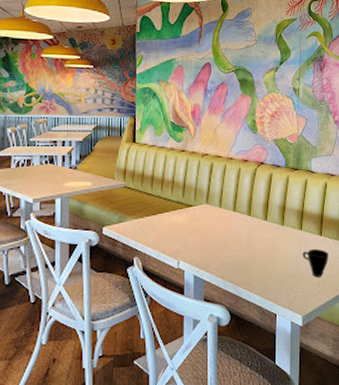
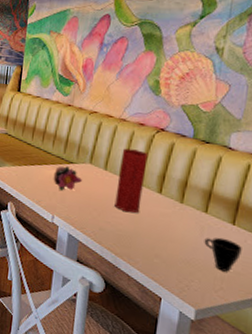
flower: none [175,209,202,235] -> present [53,165,83,191]
vase: none [231,184,253,243] -> present [114,148,148,213]

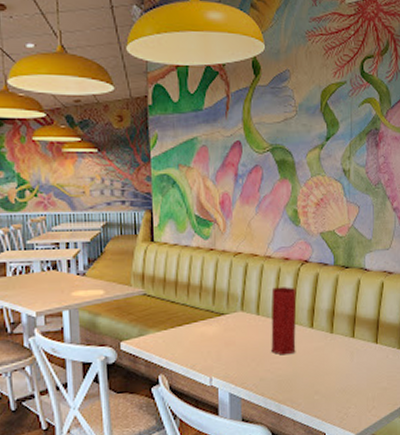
flower: present [53,165,83,191] -> none [205,318,237,348]
cup: present [204,237,242,272] -> none [355,358,385,391]

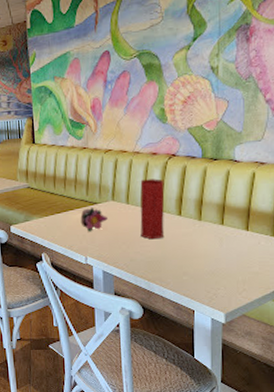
flower: none [205,318,237,348] -> present [80,207,109,232]

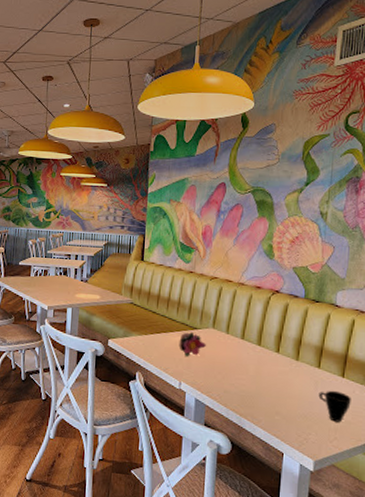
vase: present [140,179,165,240] -> none [237,311,266,374]
cup: none [224,244,257,274] -> present [318,390,351,423]

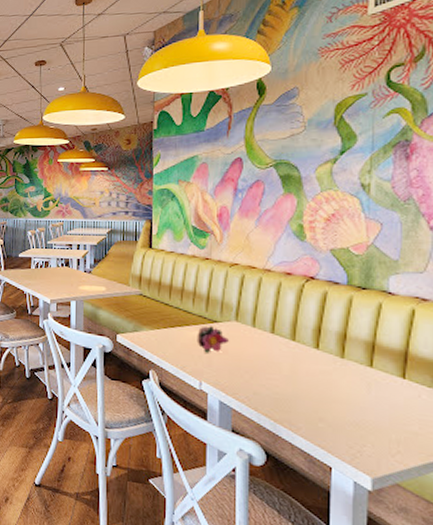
cup: present [318,390,351,423] -> none [373,393,416,433]

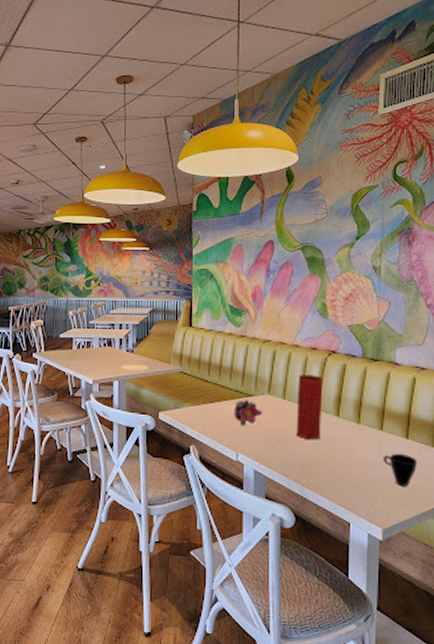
vase: none [268,301,299,373] -> present [296,374,323,440]
cup: none [373,393,416,433] -> present [383,453,417,487]

